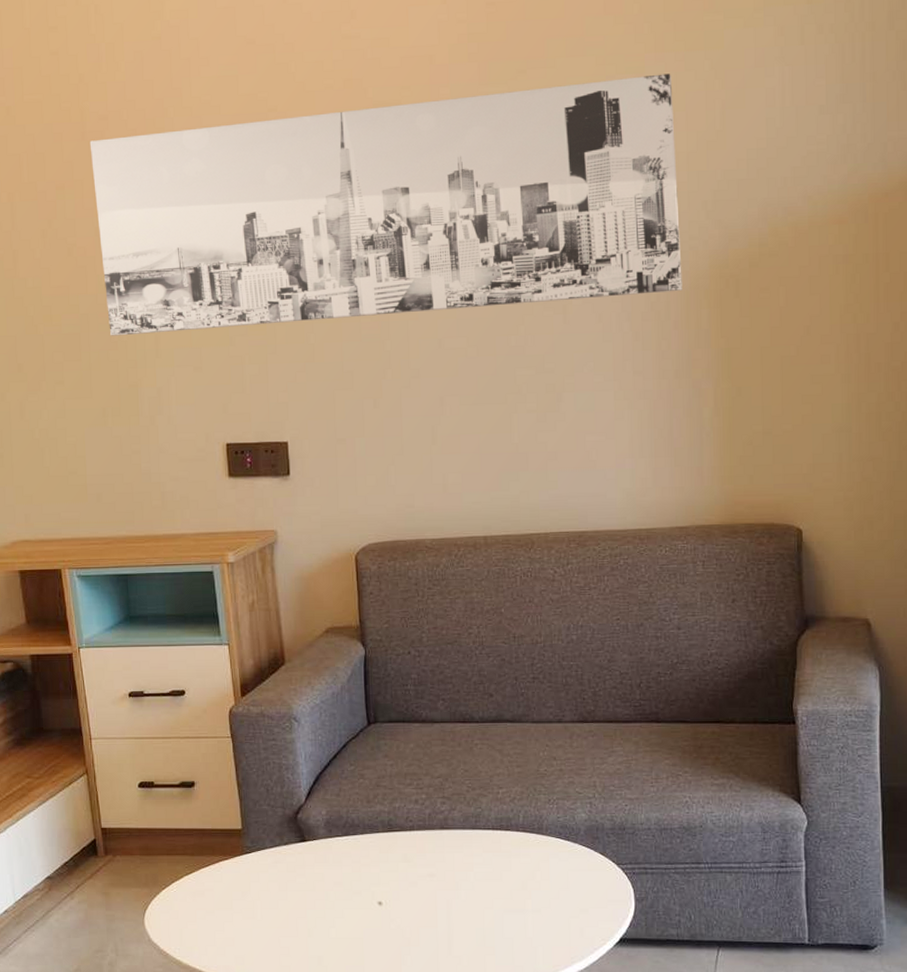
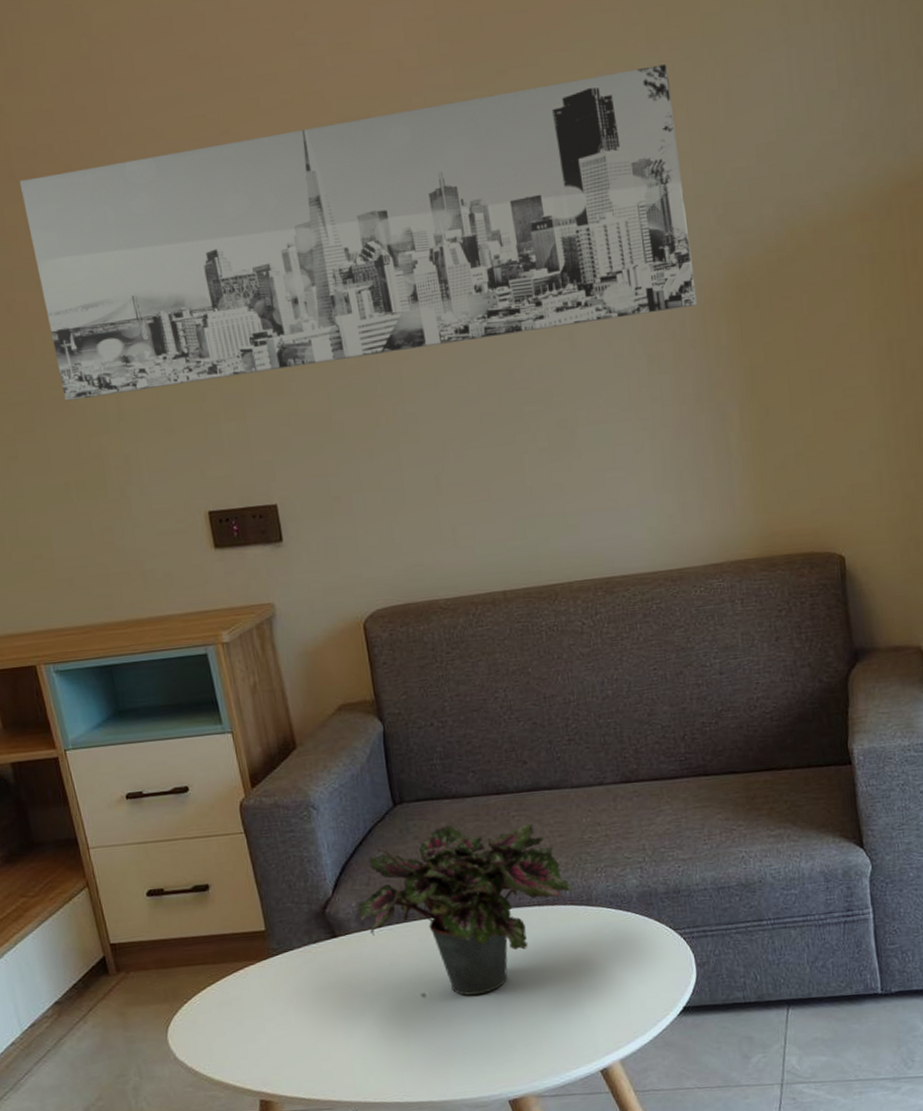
potted plant: none [326,747,524,908] -> present [357,823,571,996]

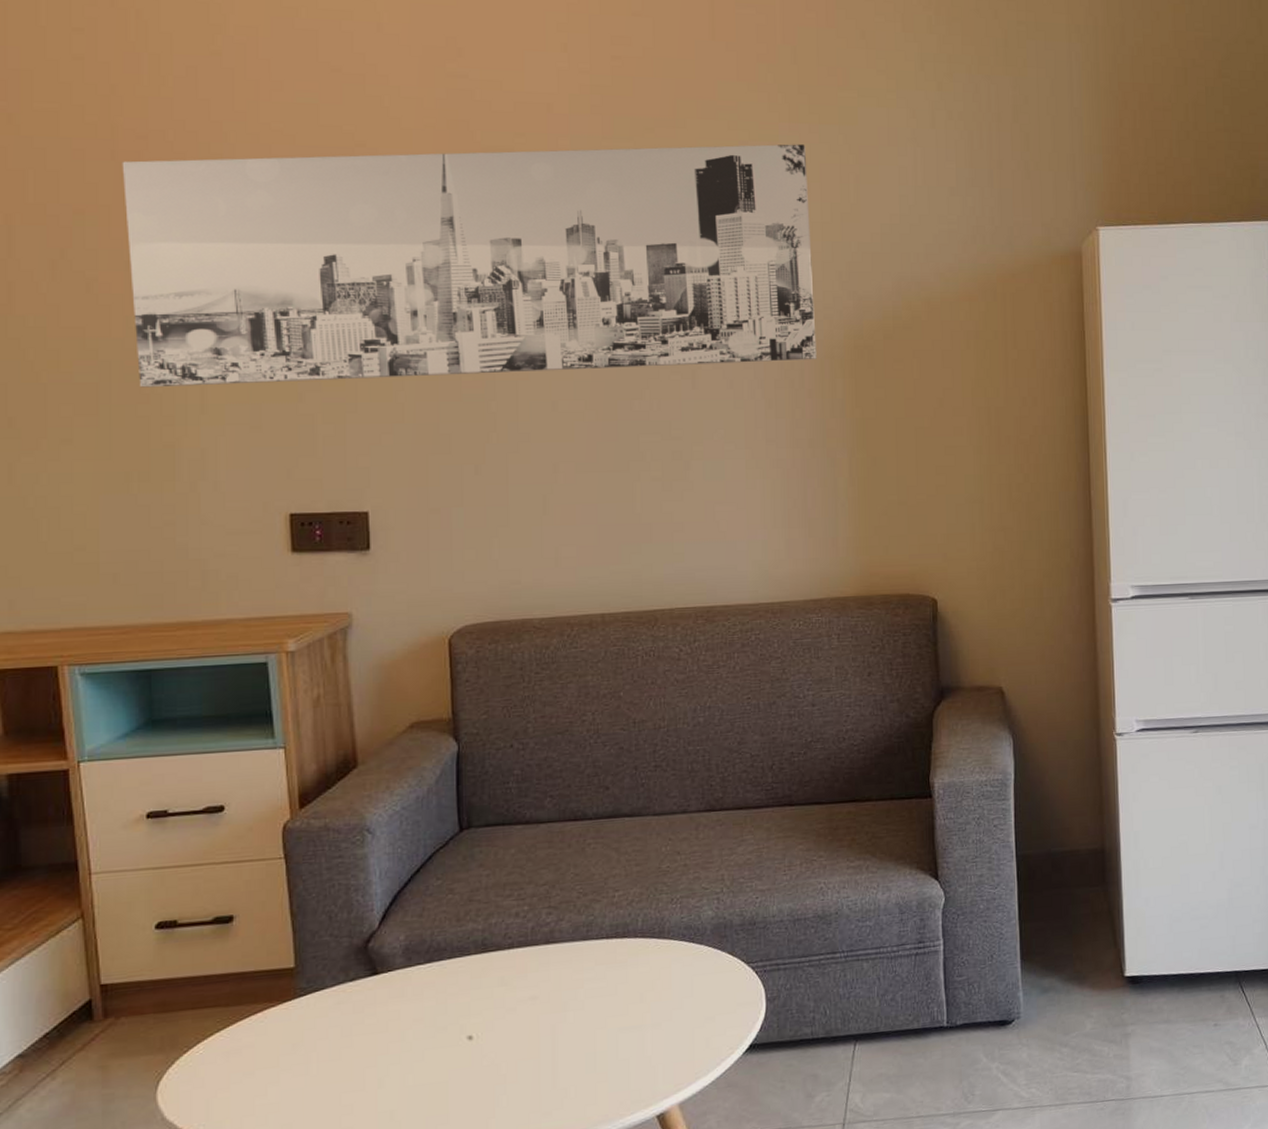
potted plant: present [357,823,571,996] -> none [405,851,643,1038]

